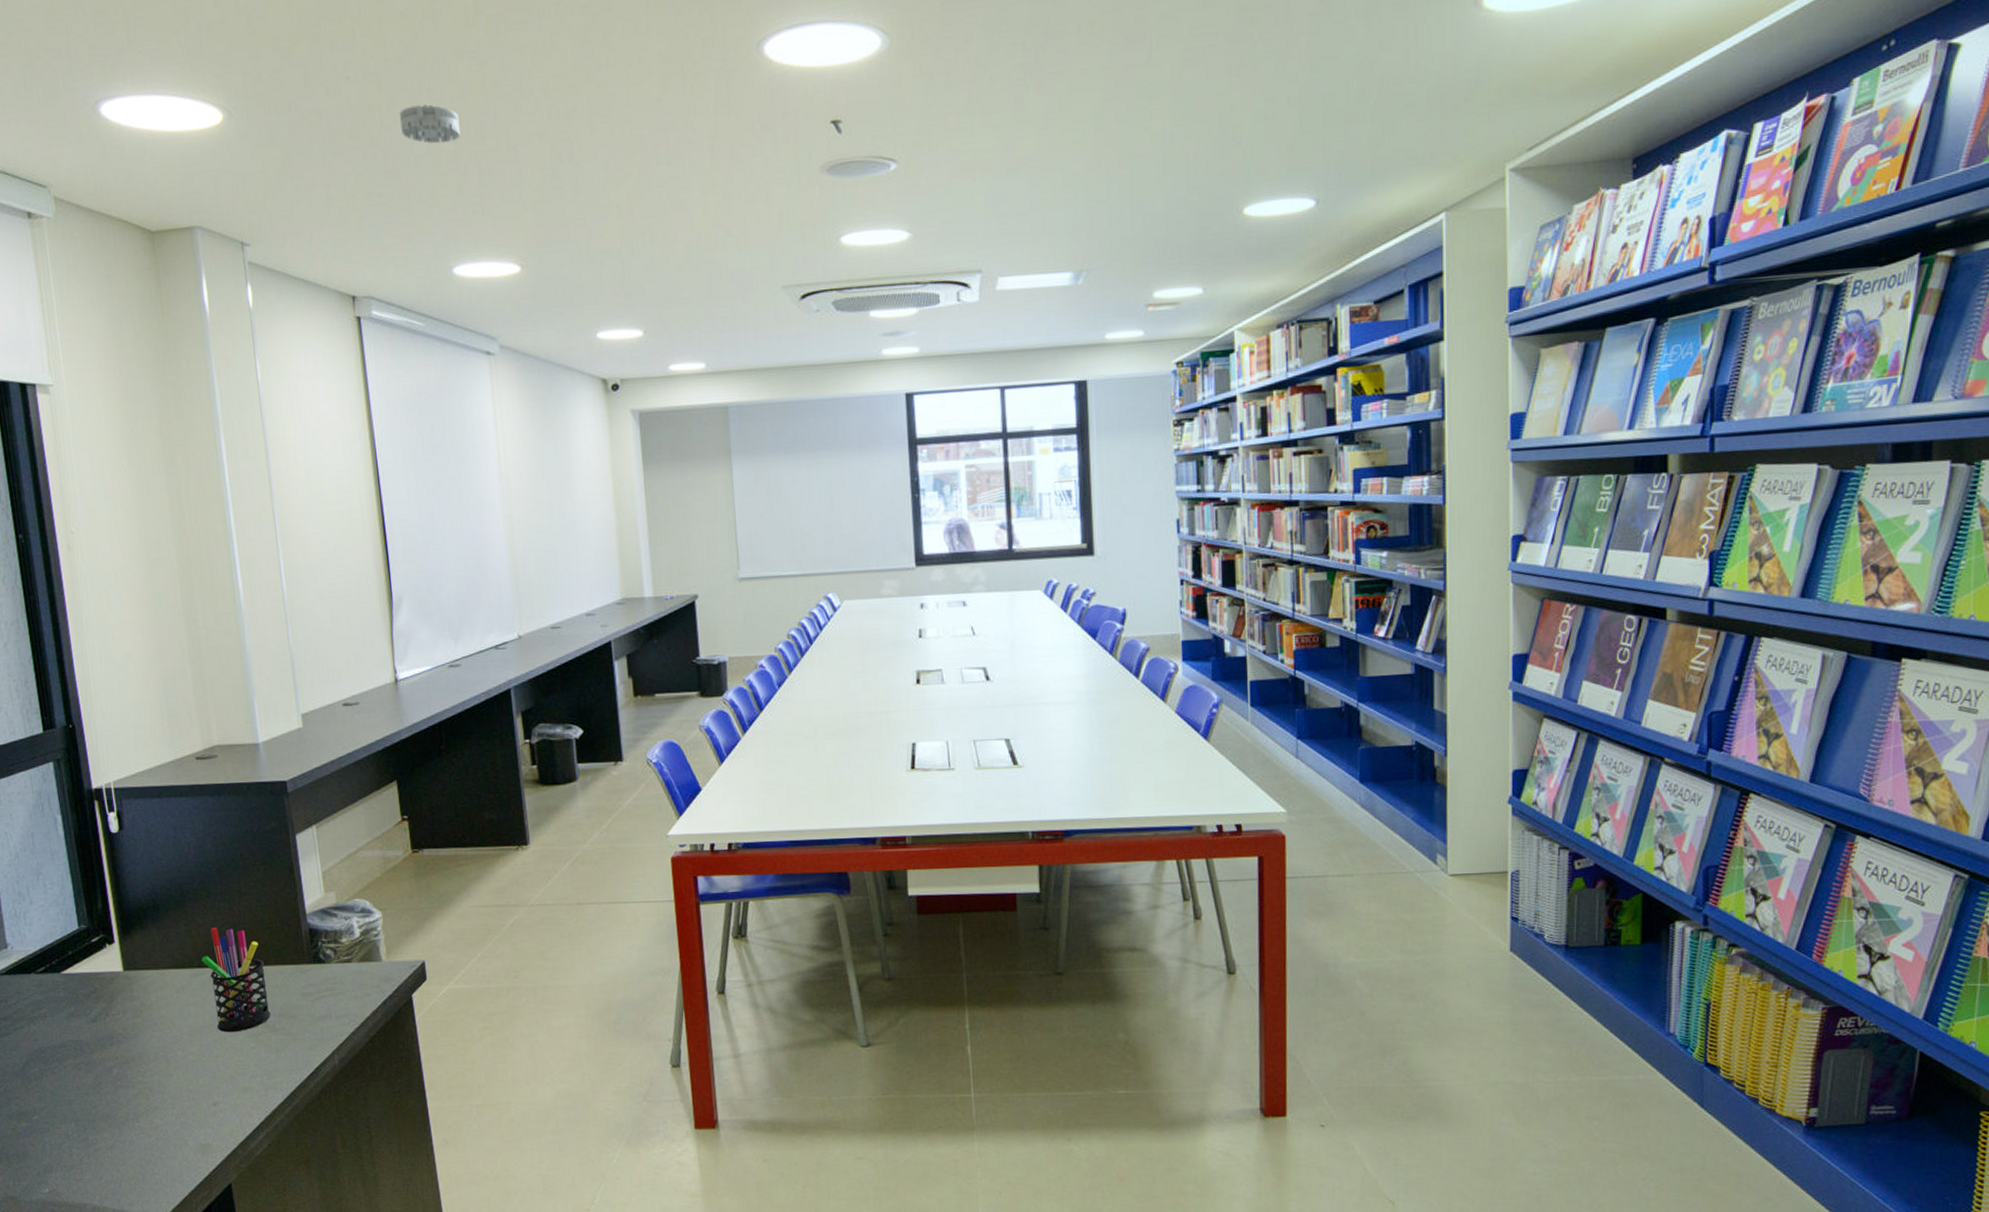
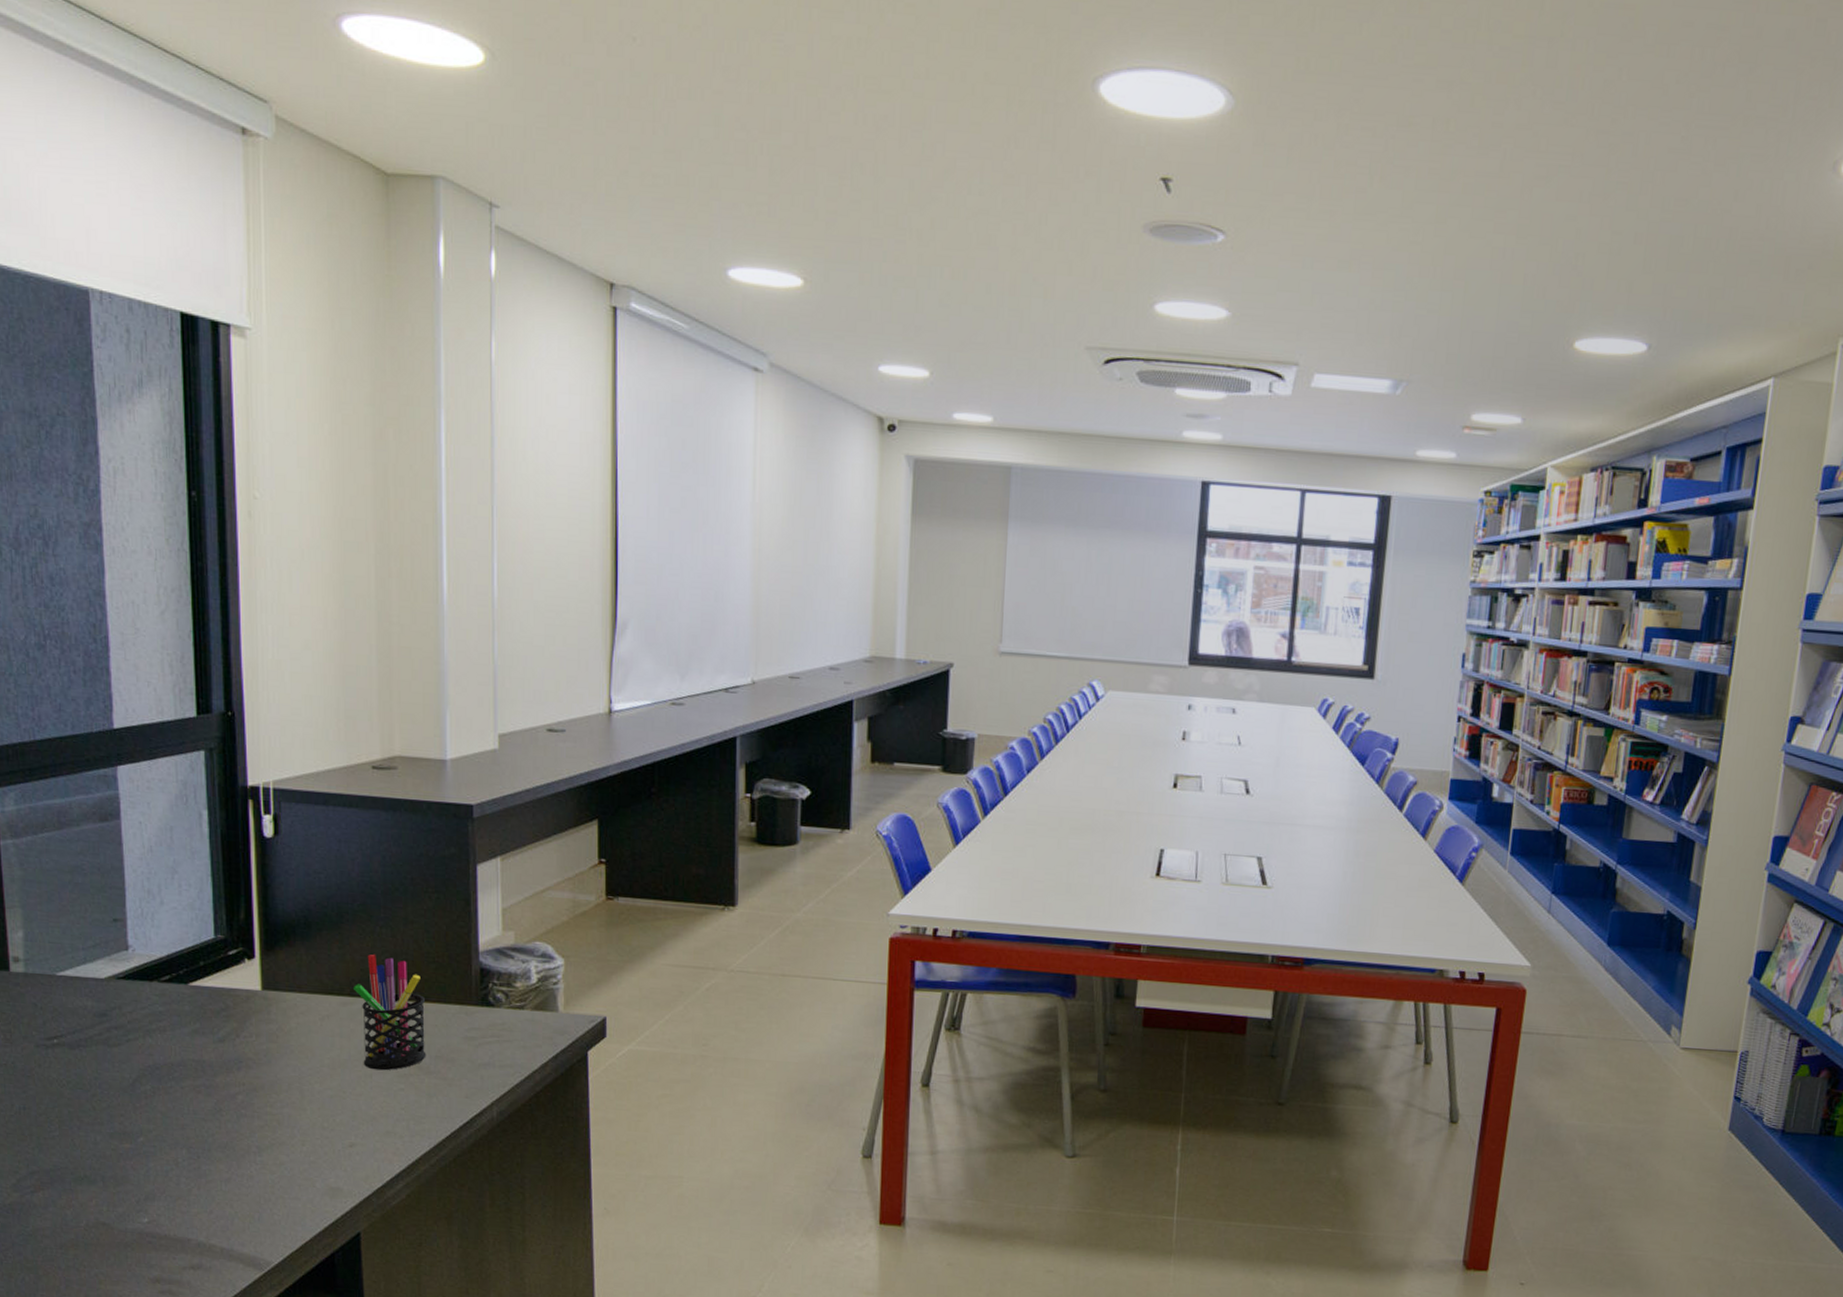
smoke detector: present [400,104,460,144] -> none [688,82,754,131]

